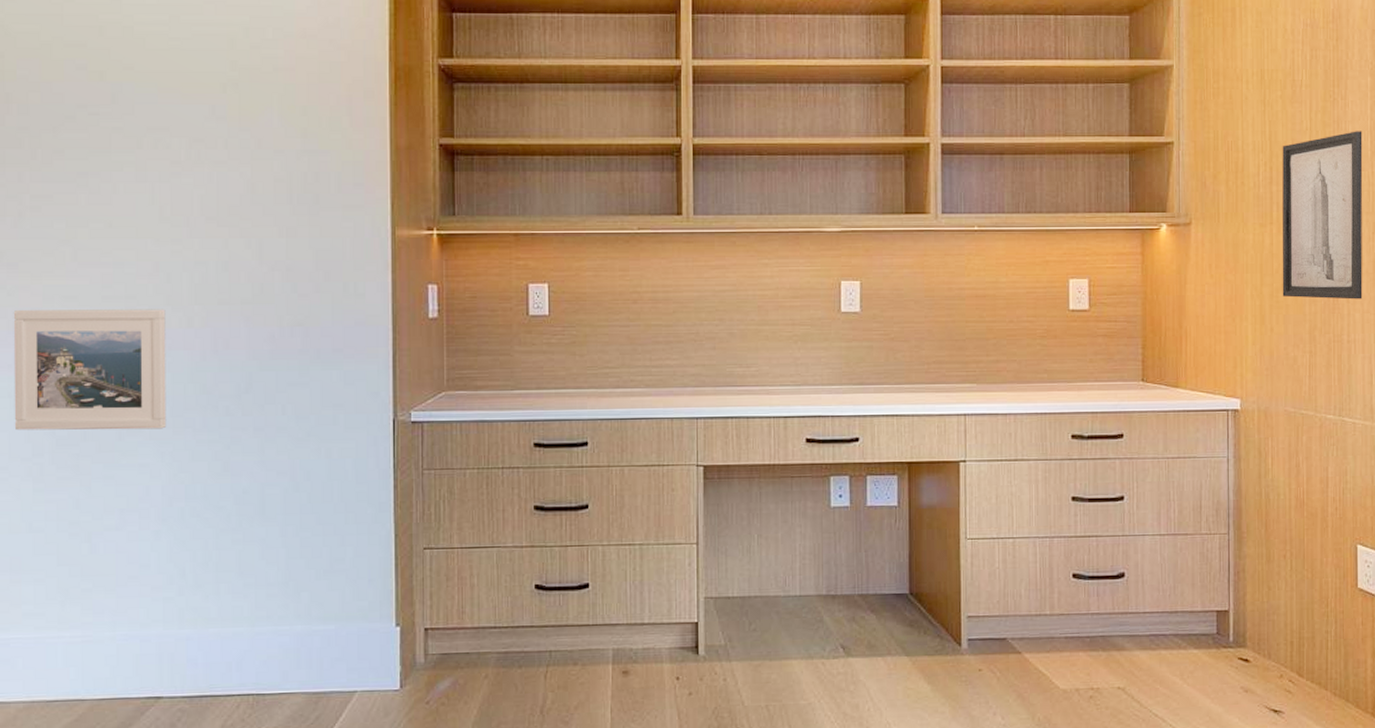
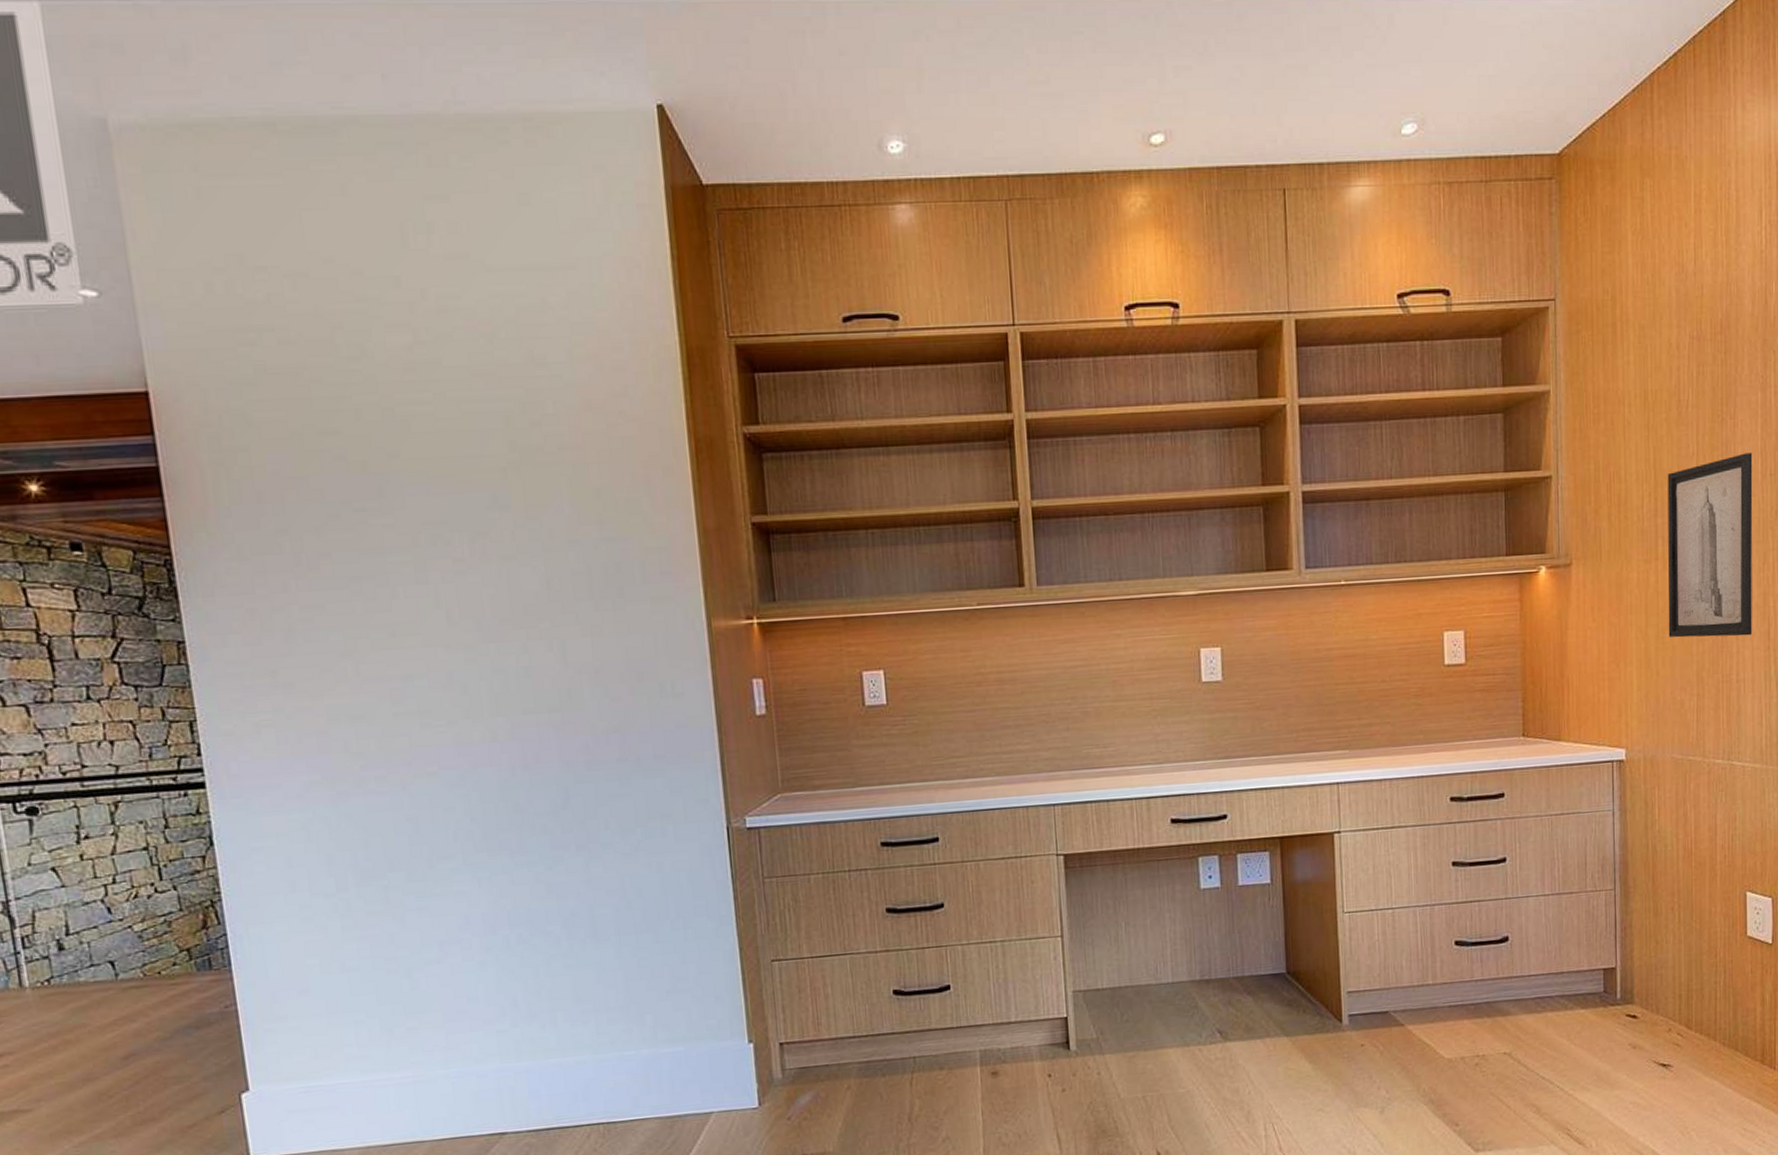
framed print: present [13,309,167,431] -> none [295,723,481,865]

